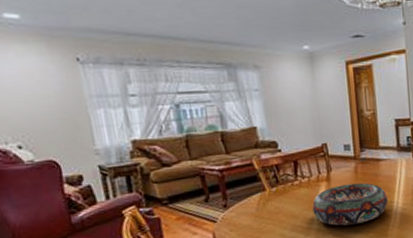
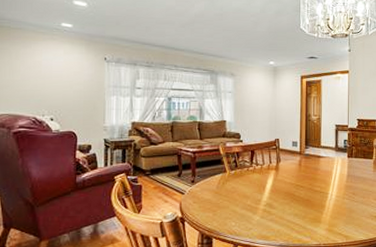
decorative bowl: present [312,183,388,226] -> none [261,174,323,209]

